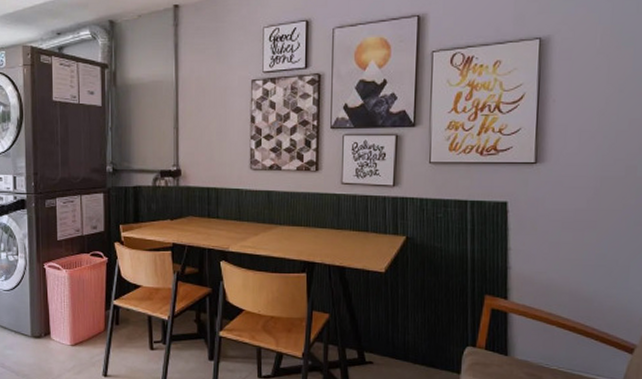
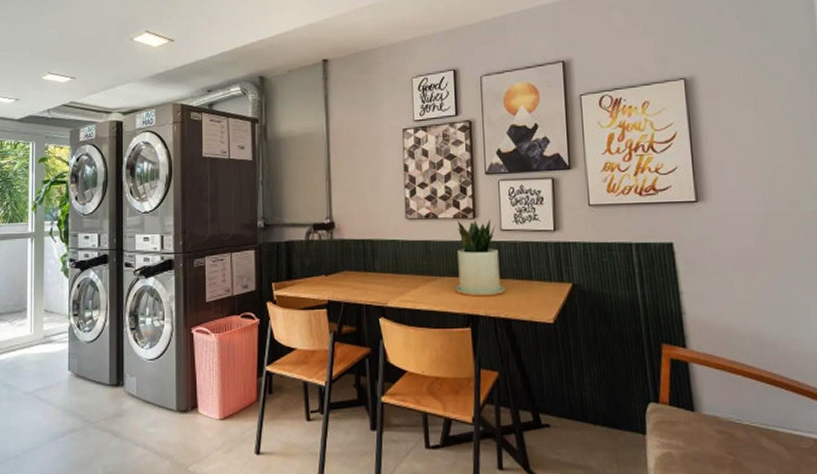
planter: none [294,172,341,246] -> present [455,219,505,297]

